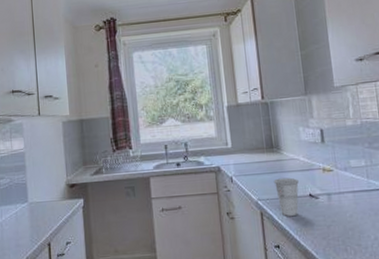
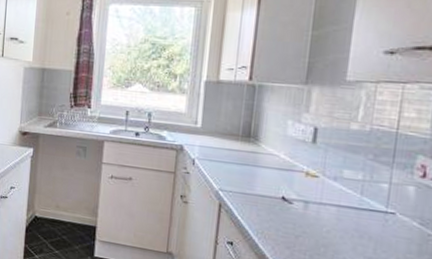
cup: present [273,177,299,216] -> none [242,171,273,216]

